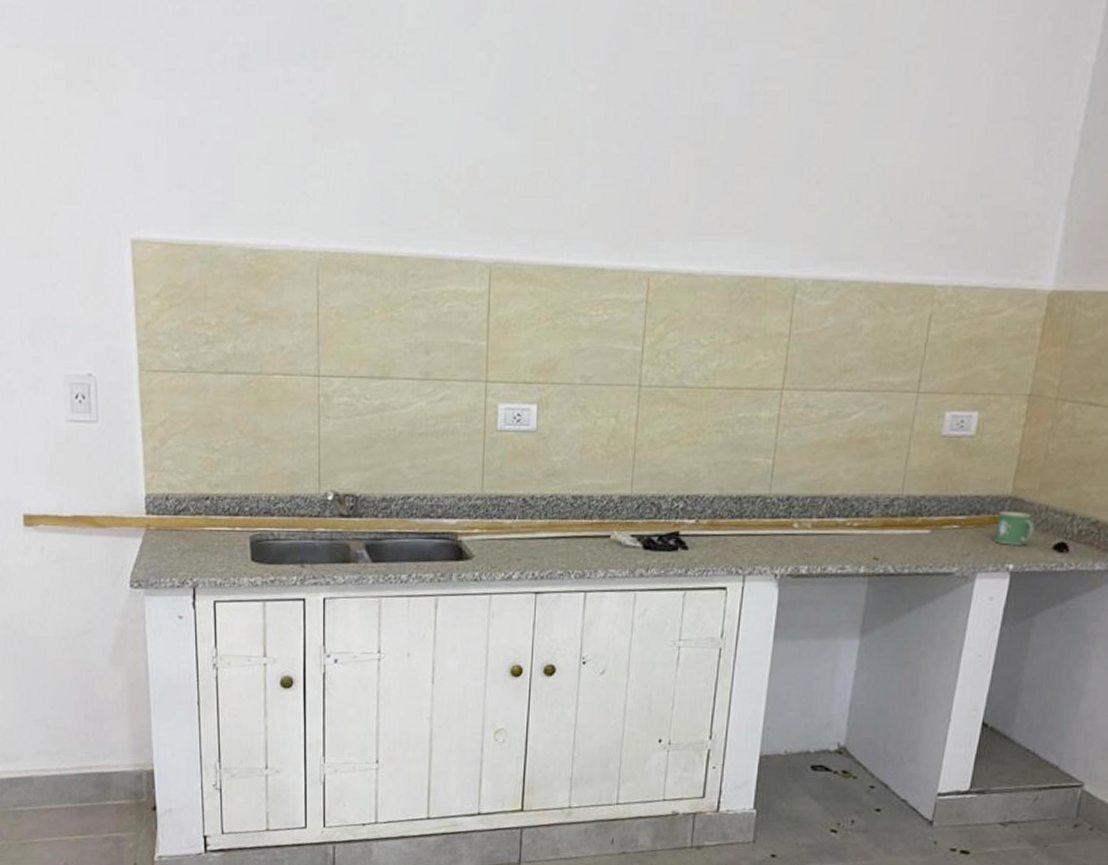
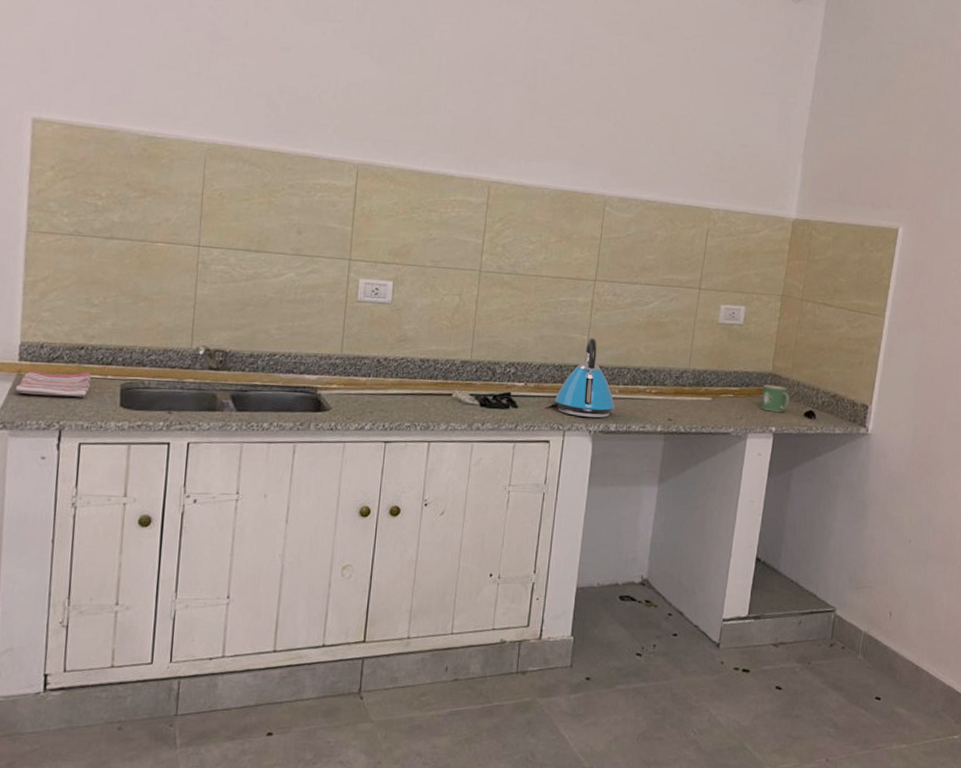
dish towel: none [145,524,219,552] -> present [15,371,91,397]
kettle: none [732,462,806,559] -> present [554,338,615,418]

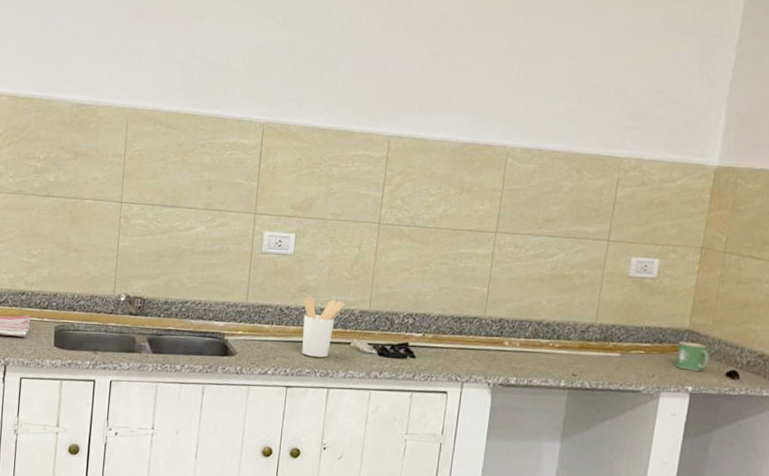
utensil holder: none [401,346,445,410] -> present [302,296,345,358]
kettle: present [554,338,615,418] -> none [452,290,515,371]

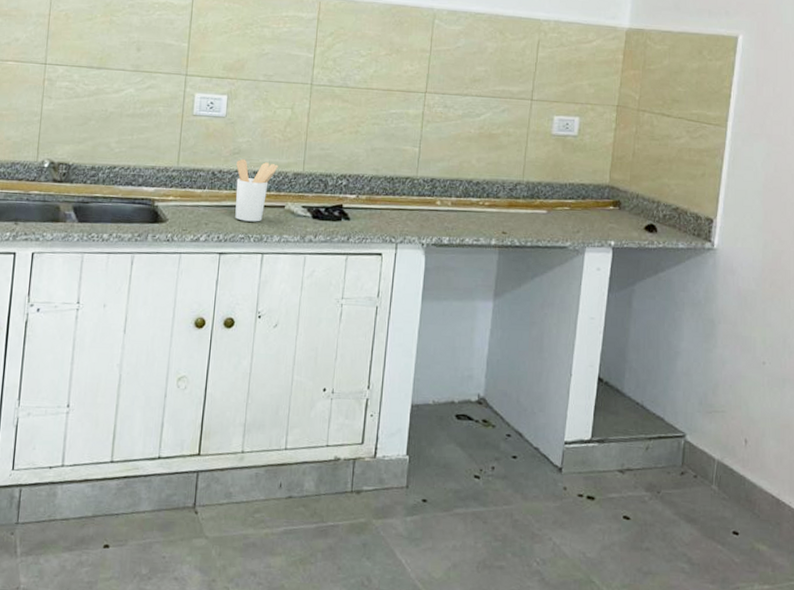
mug: present [675,341,710,371] -> none [598,197,629,226]

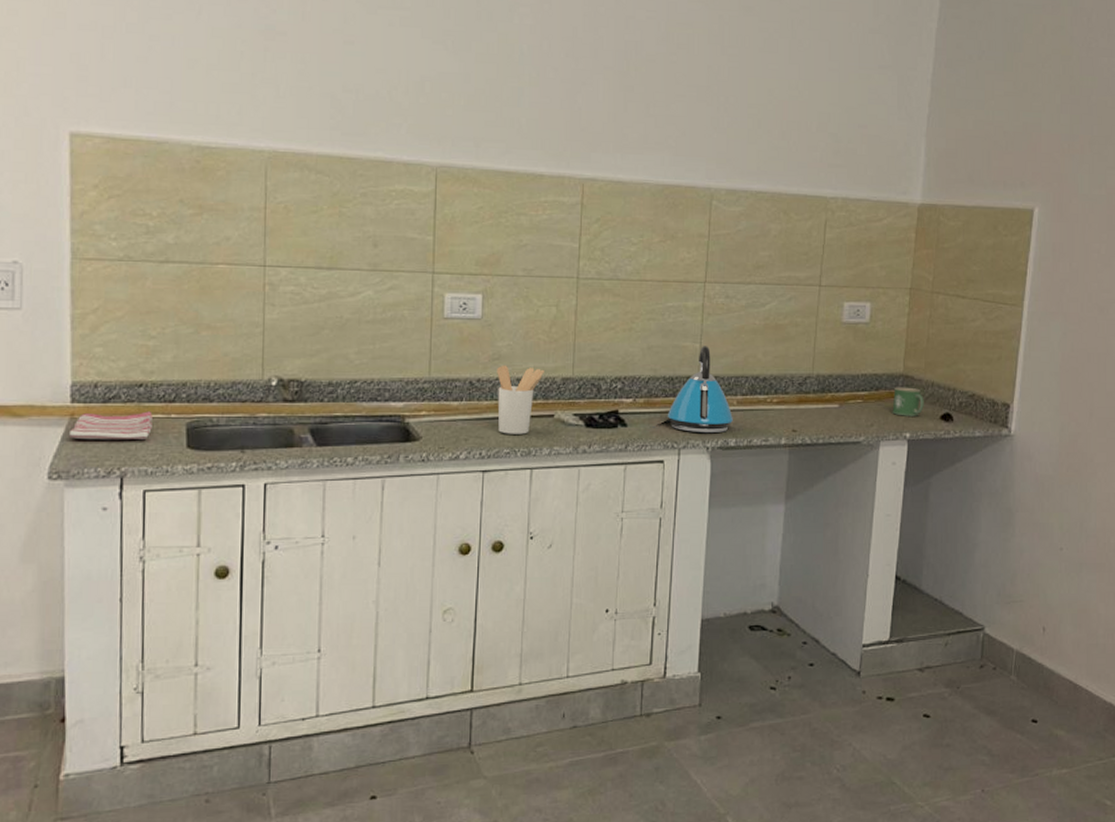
kettle: none [386,150,447,231] -> present [667,346,733,434]
mug: none [598,197,629,226] -> present [892,387,924,416]

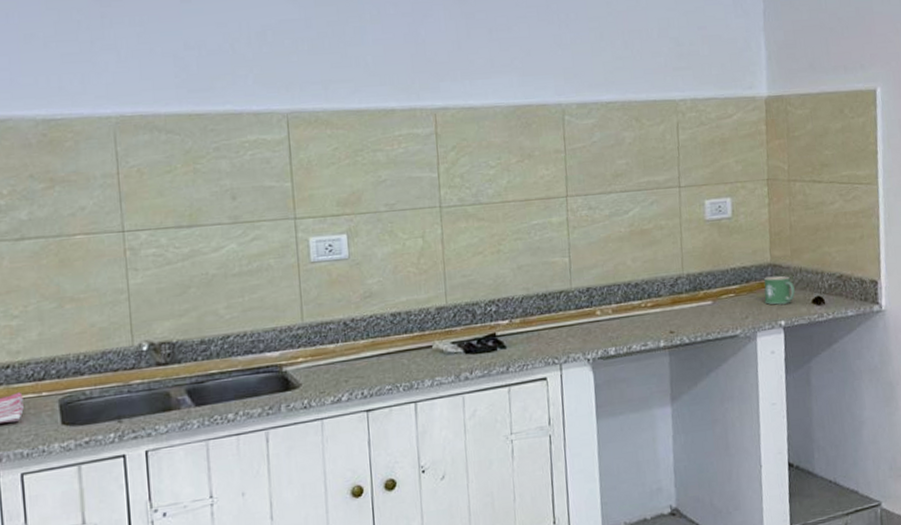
utensil holder: present [497,364,544,434] -> none [370,301,418,371]
kettle: present [667,346,733,434] -> none [544,259,610,346]

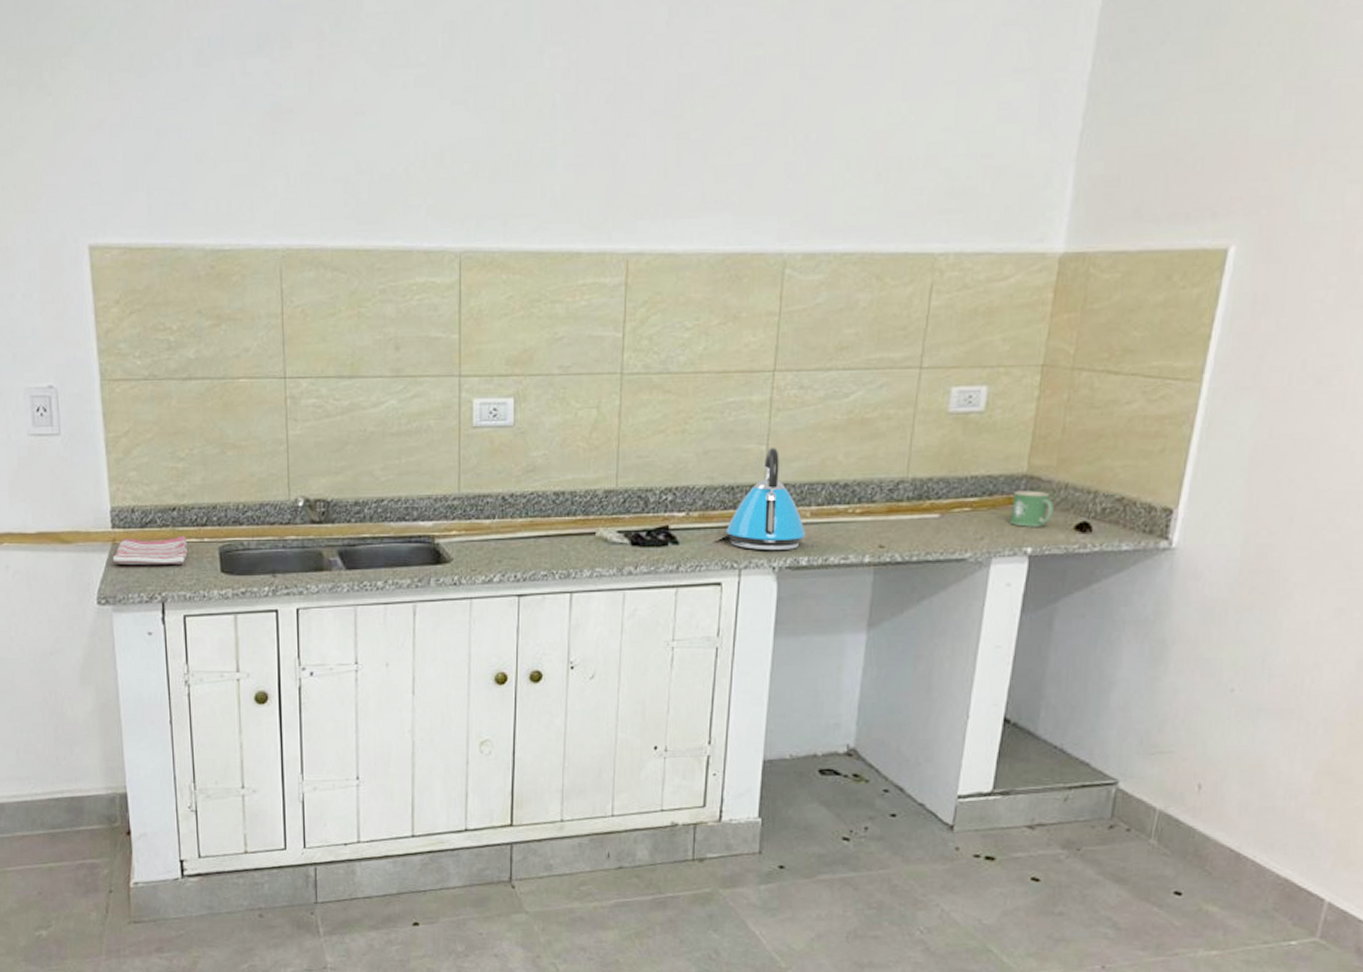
kettle: none [544,259,610,346] -> present [725,448,805,551]

